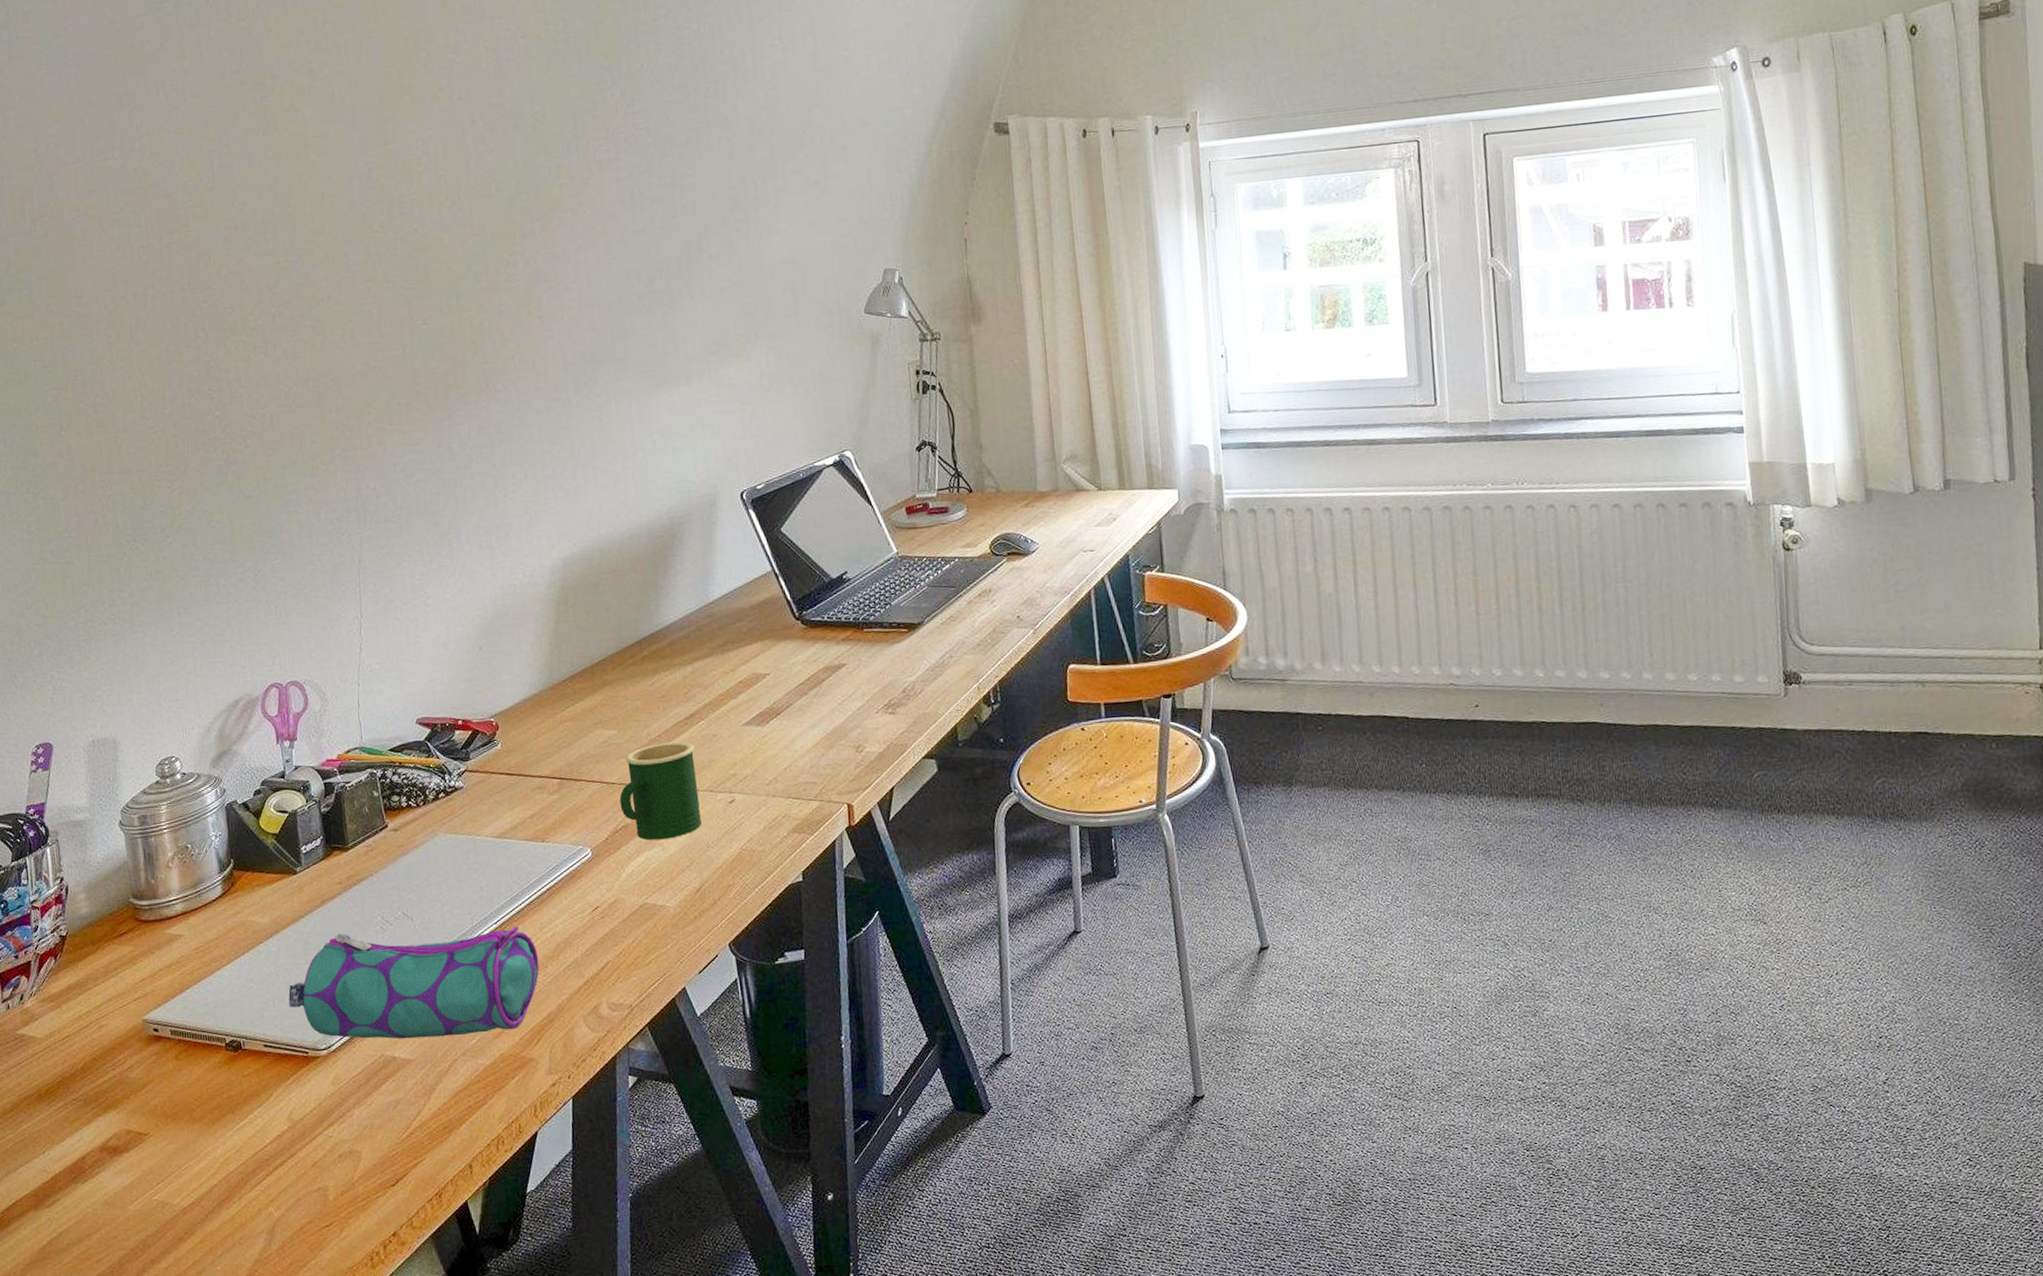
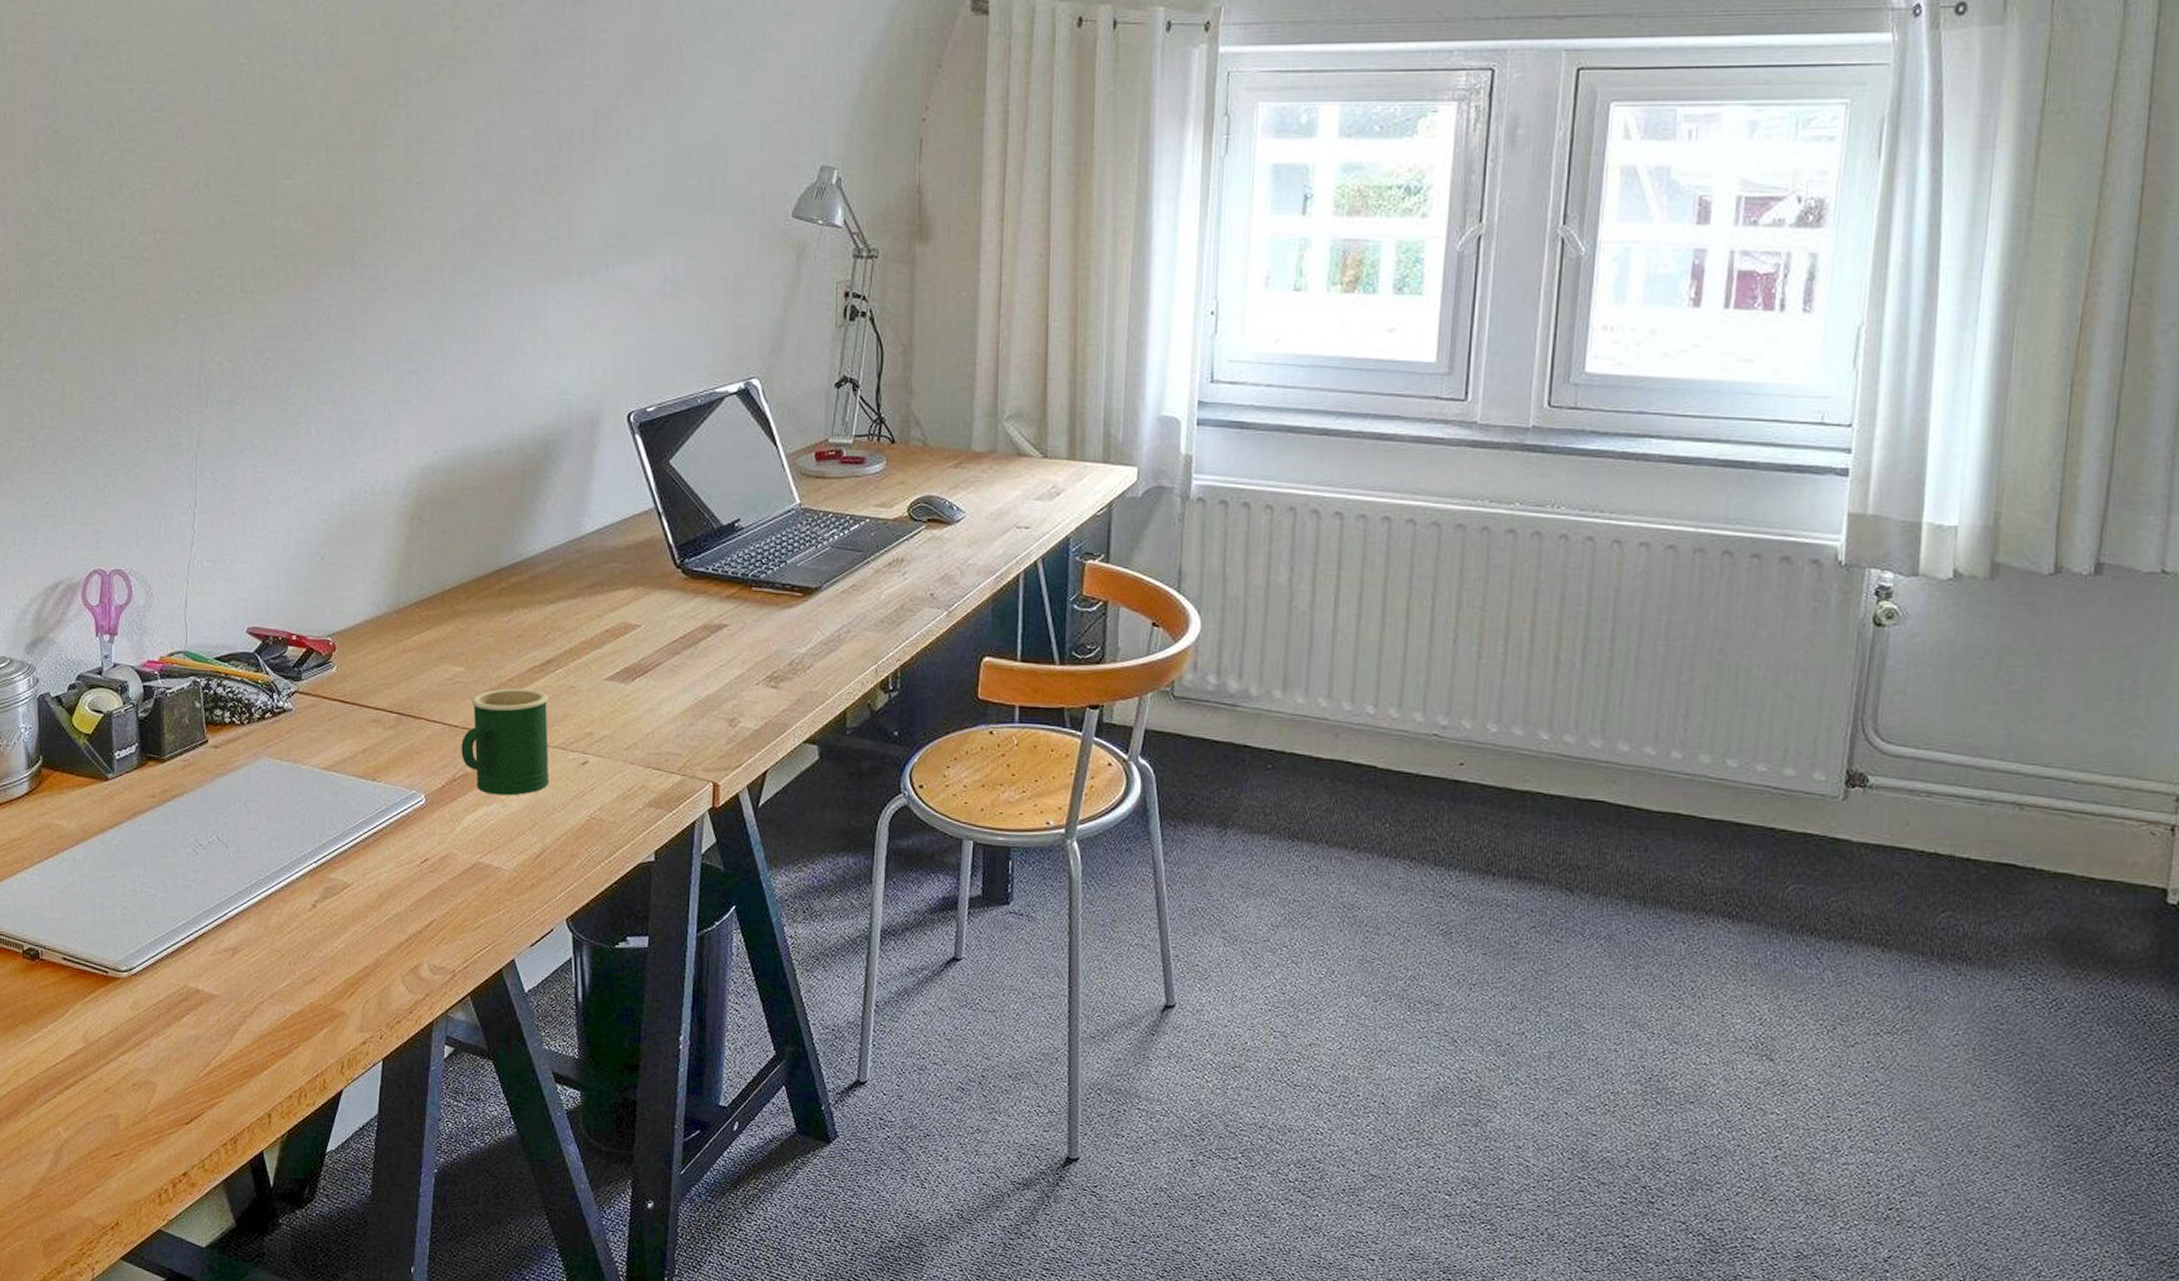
pencil case: present [288,926,539,1039] -> none [91,850,359,979]

